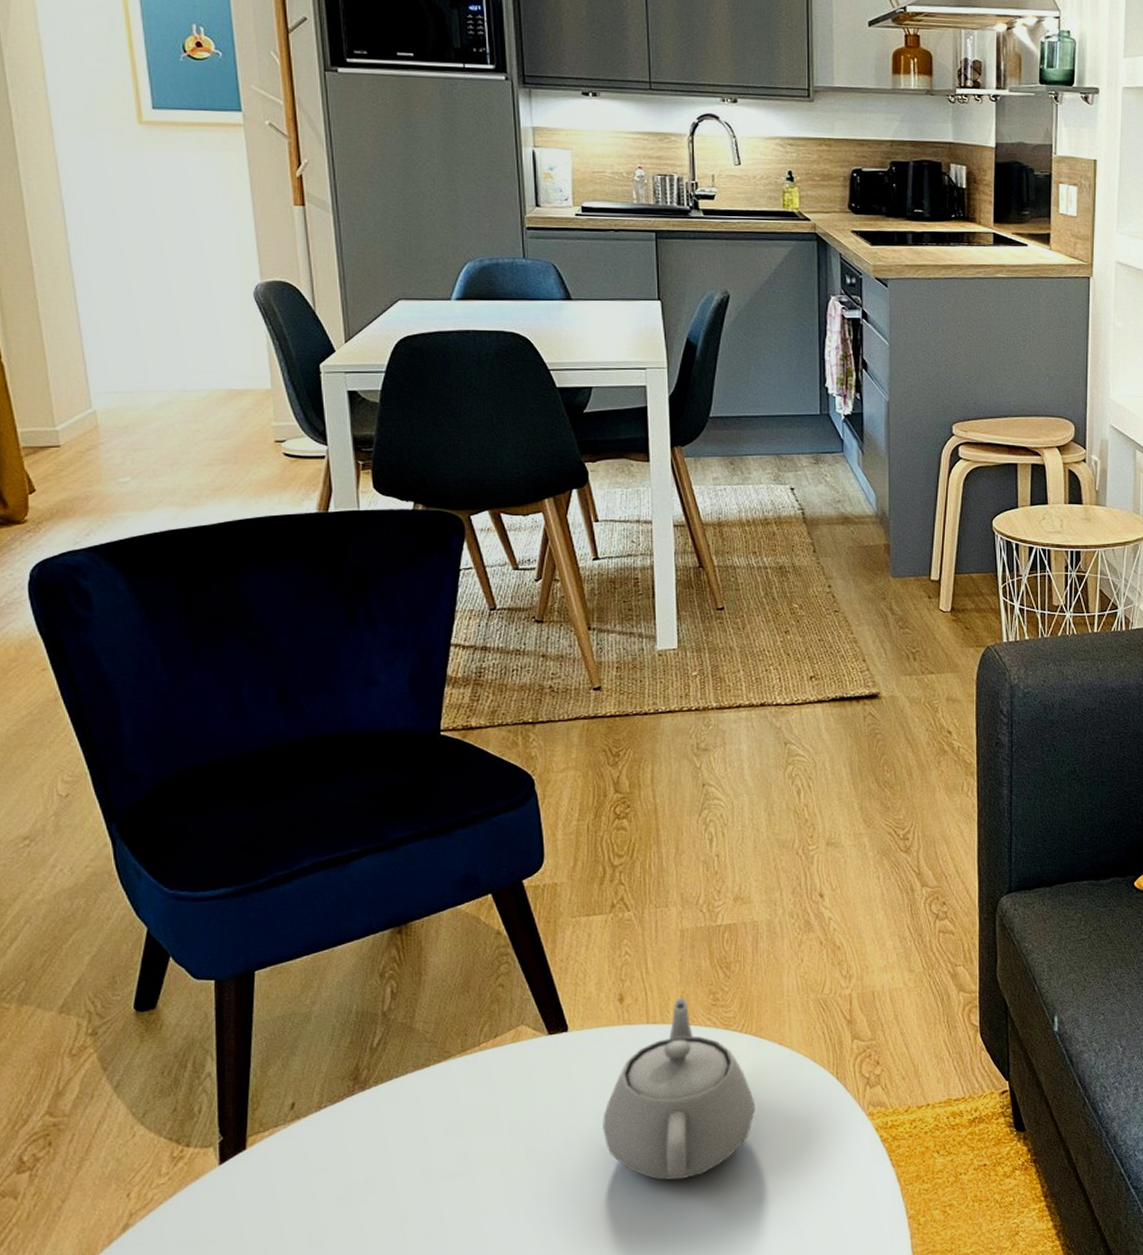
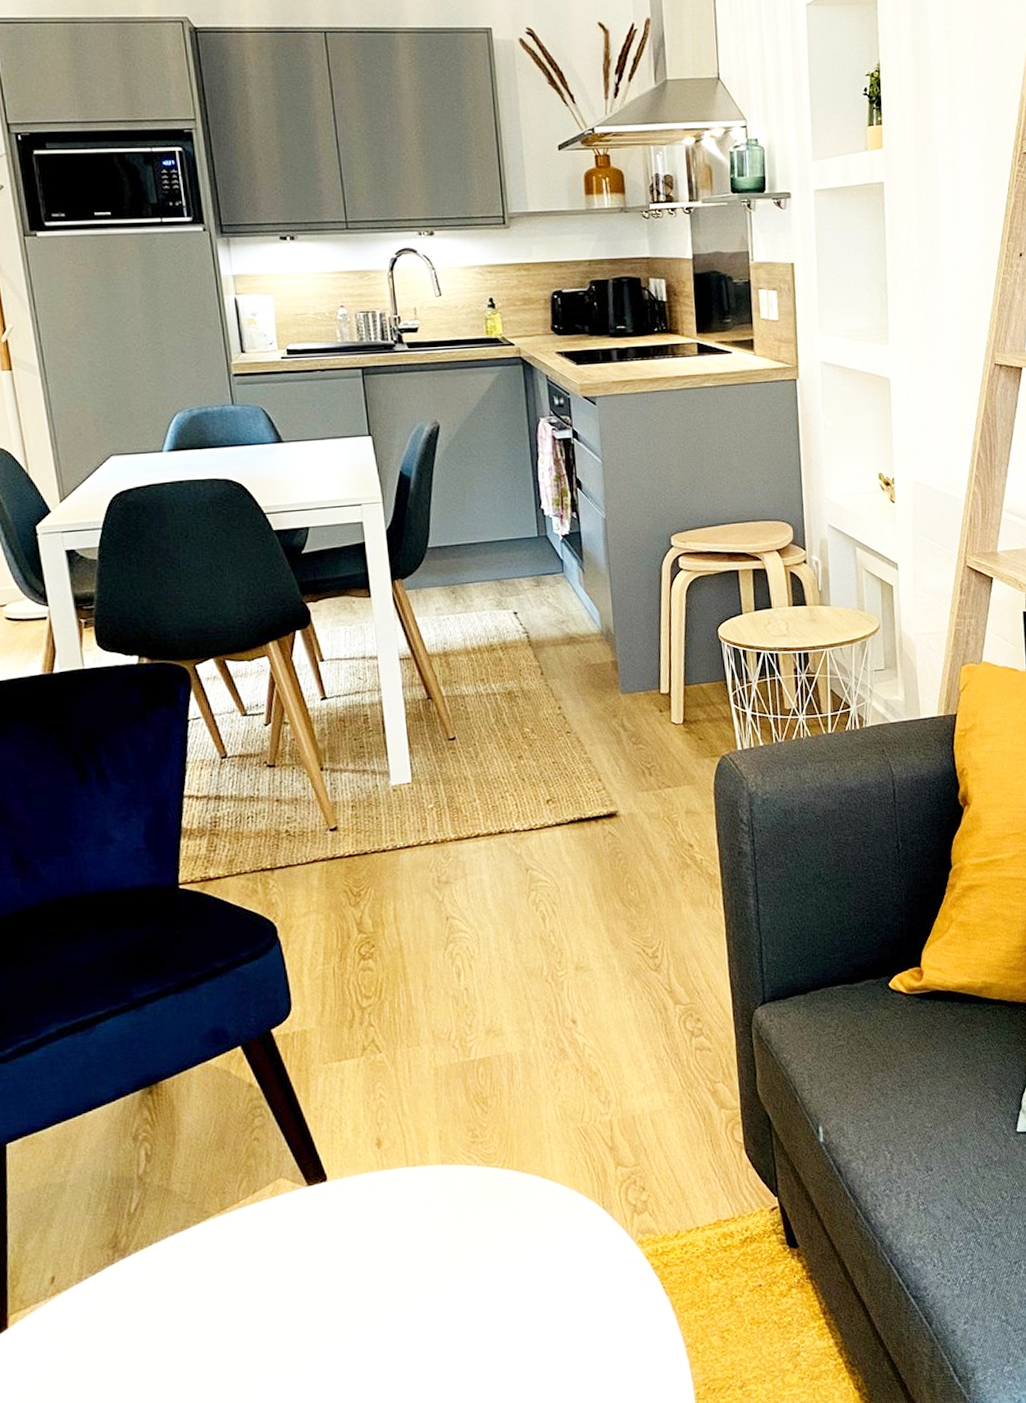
teapot: present [603,997,755,1180] -> none [368,1137,523,1328]

